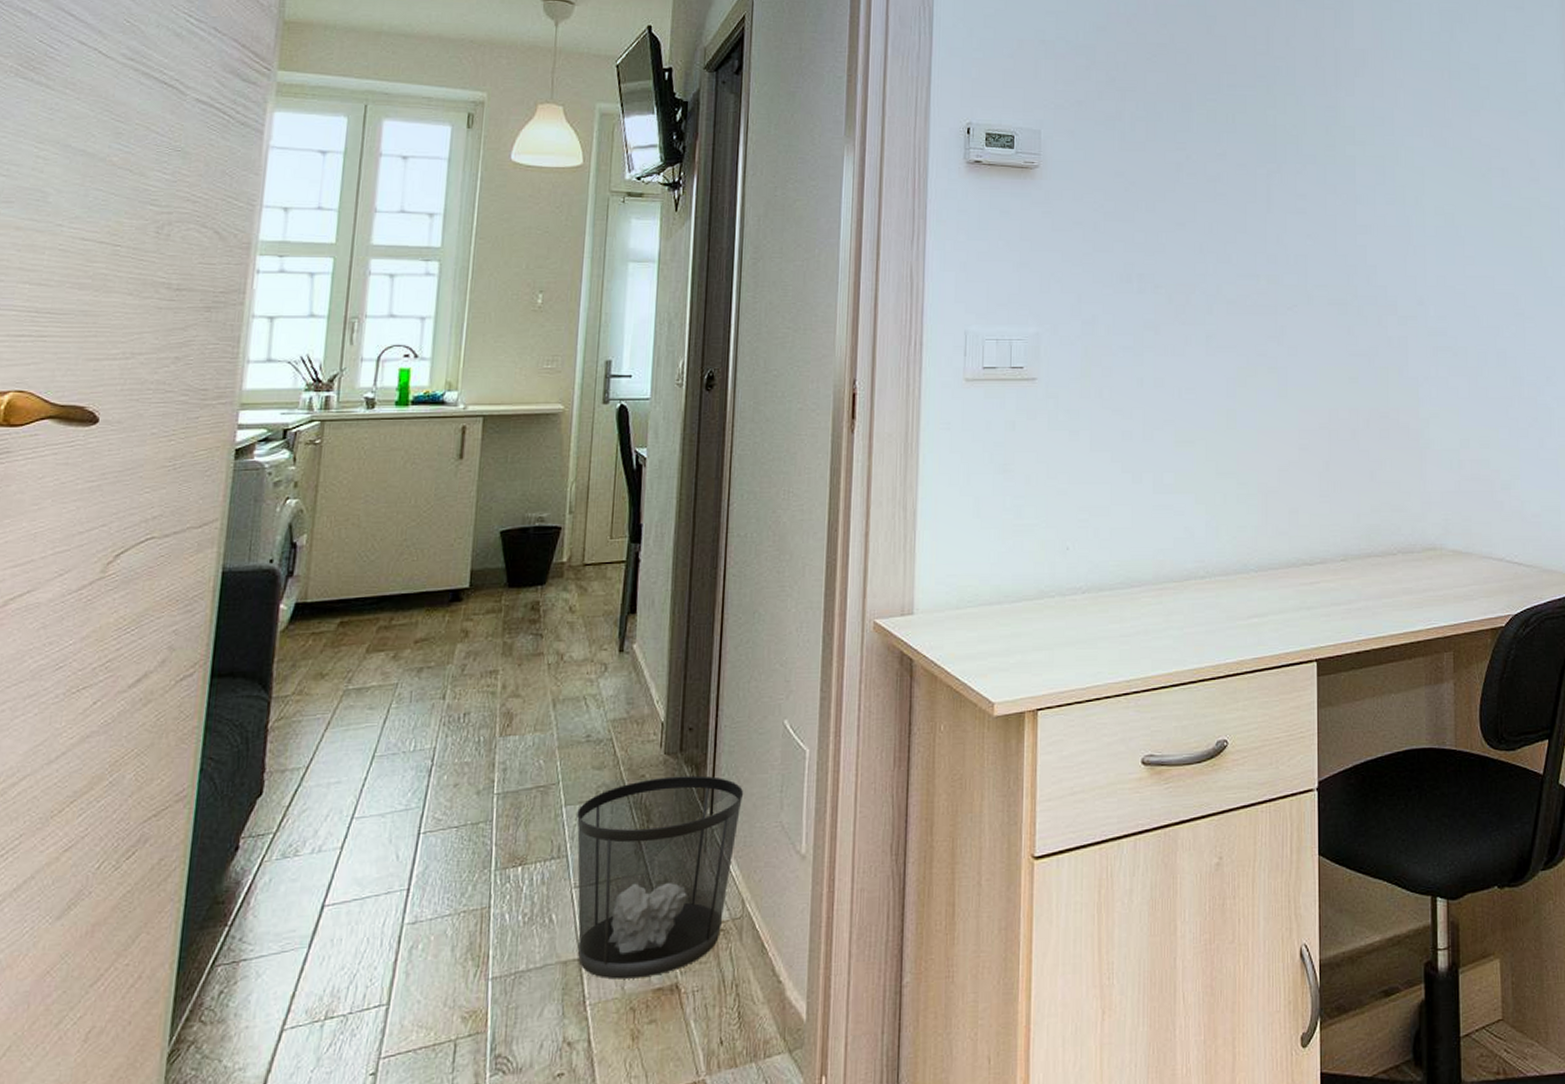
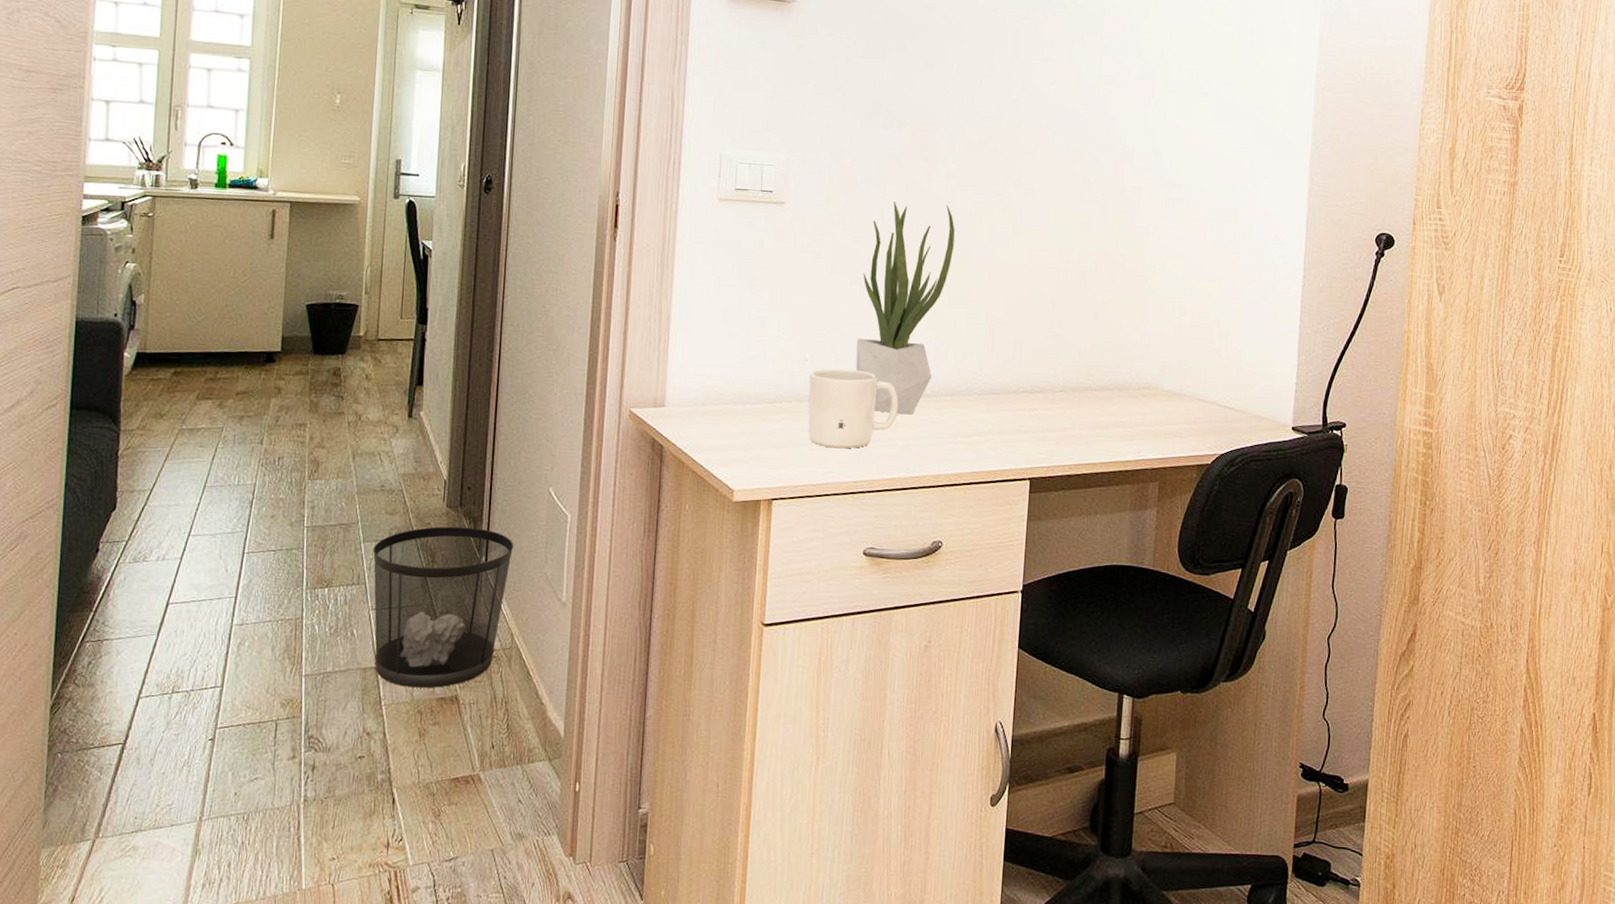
mug: none [1071,555,1171,645] -> present [808,368,899,449]
potted plant: none [1122,369,1219,600] -> present [855,202,955,415]

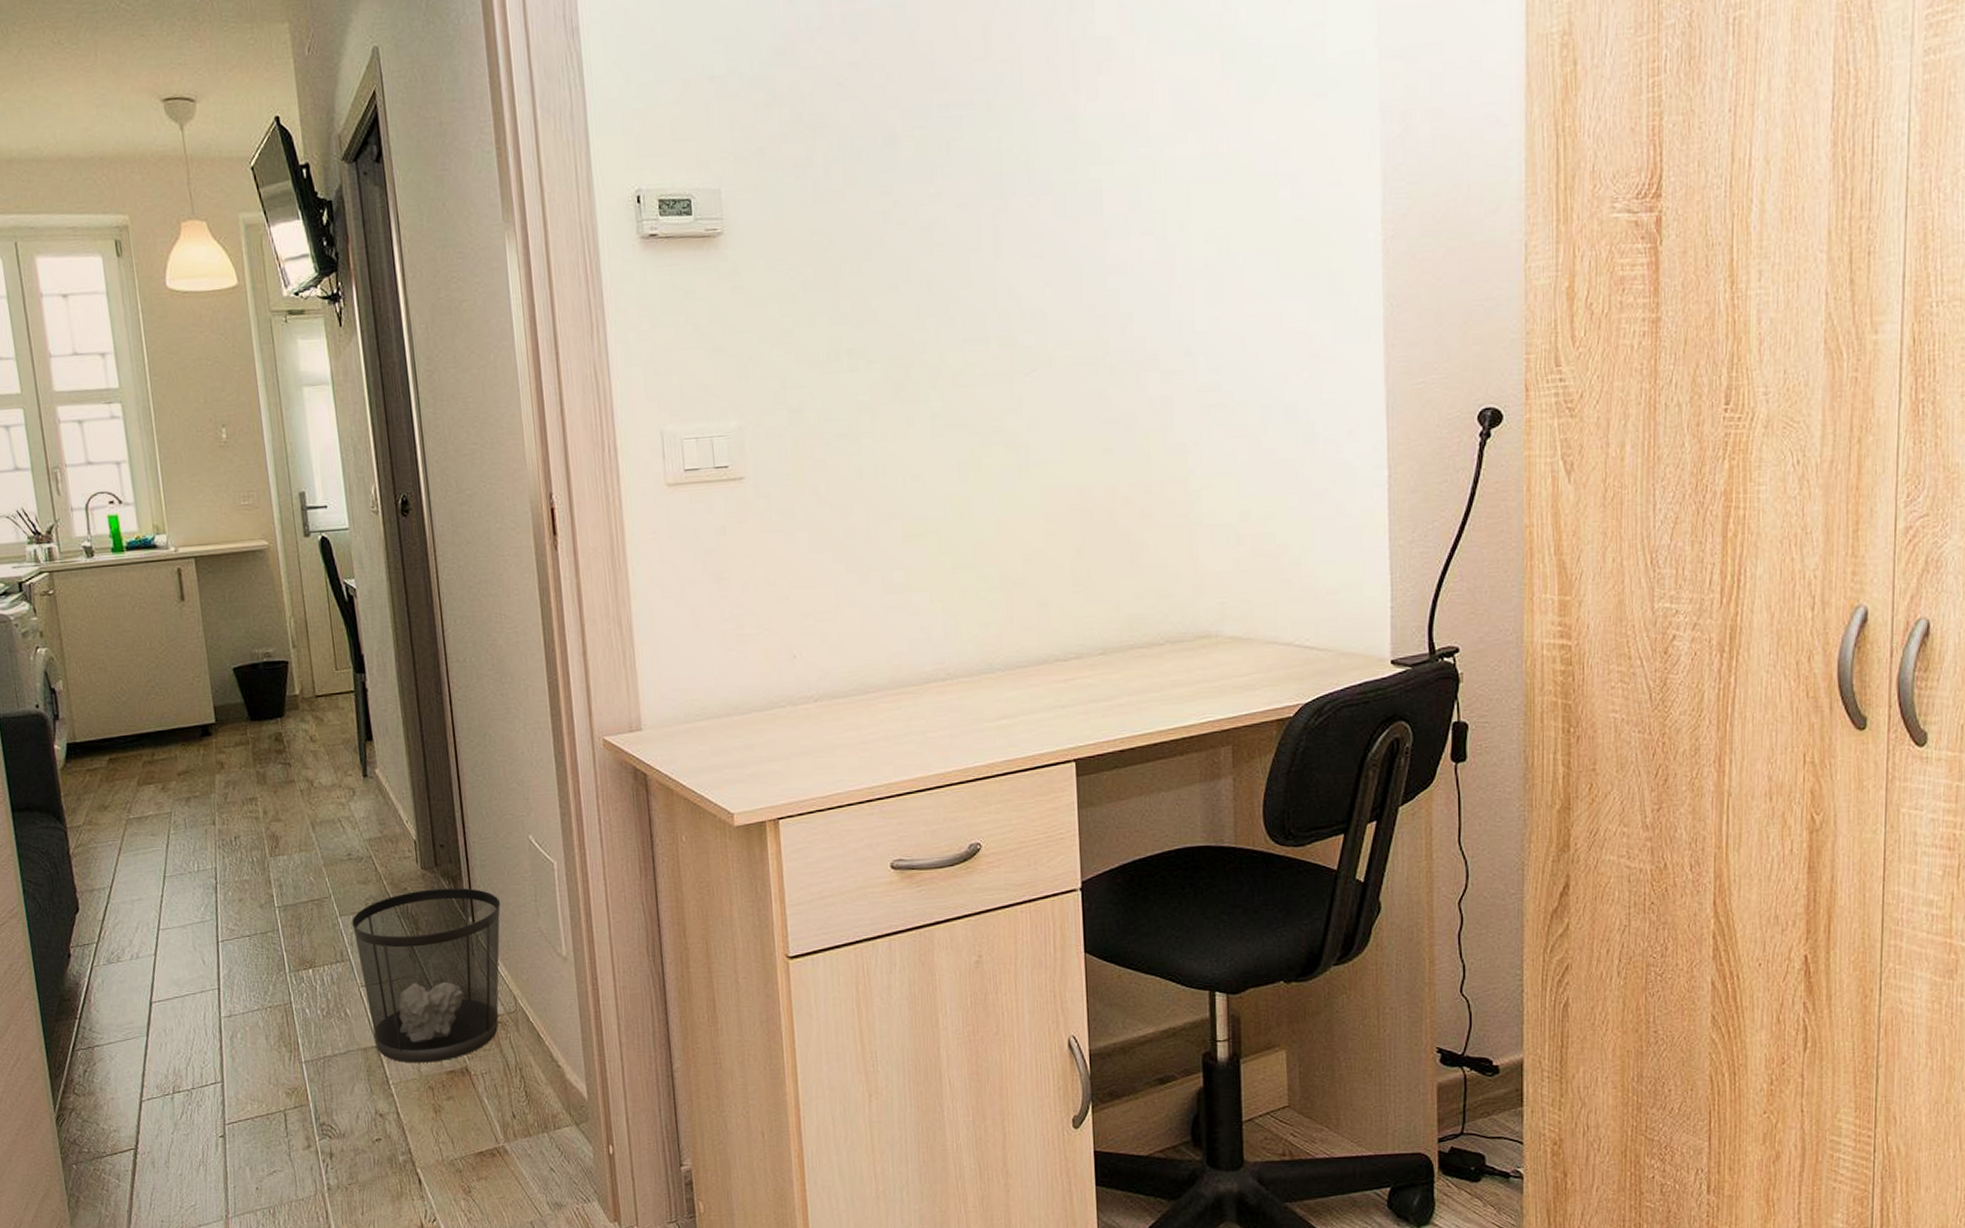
mug: present [808,368,899,449] -> none [800,660,910,753]
potted plant: present [855,202,955,415] -> none [847,453,951,705]

